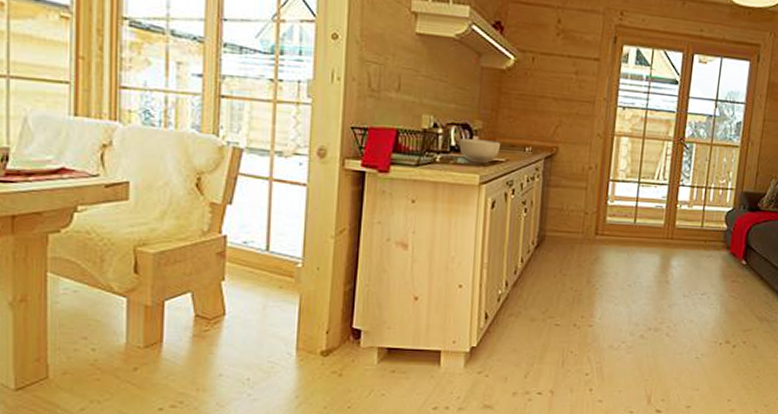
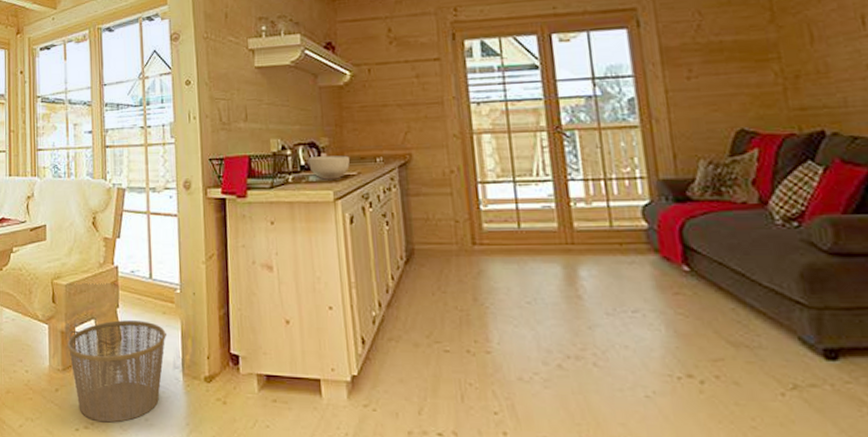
basket: none [152,294,281,400] -> present [67,320,166,423]

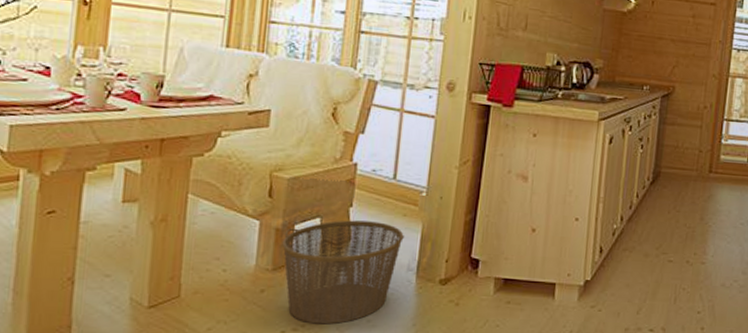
bowl: present [308,155,351,180] -> none [580,76,621,101]

